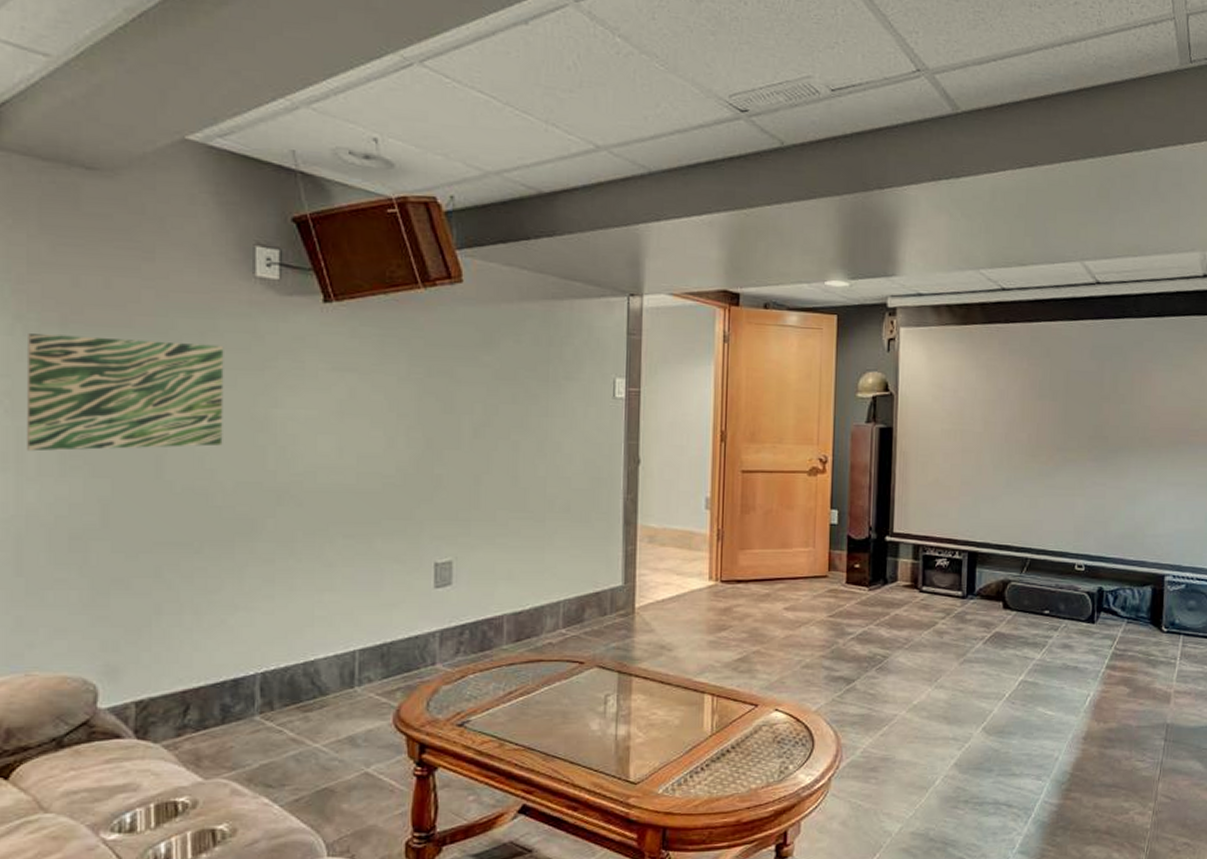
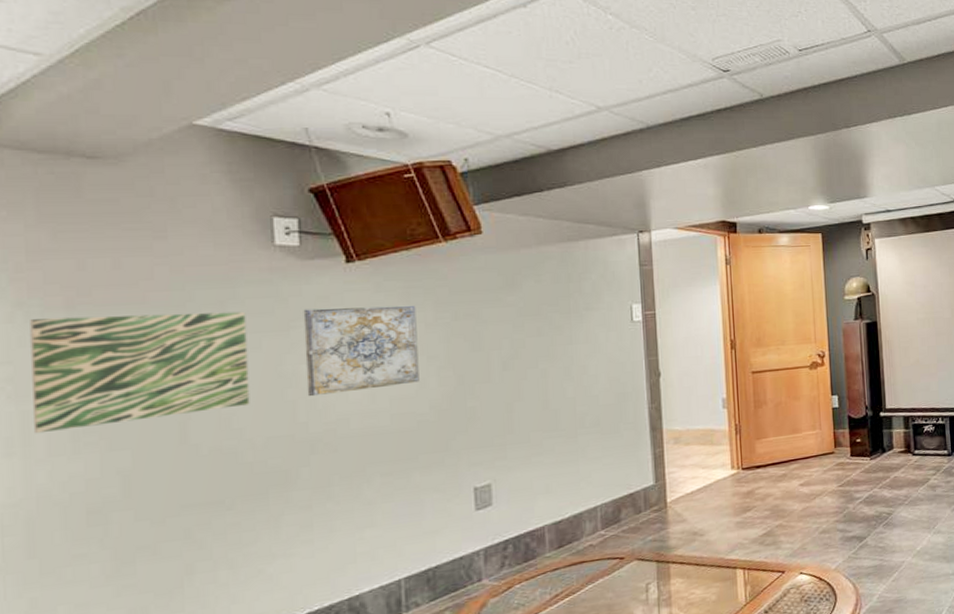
wall art: none [277,349,389,444] -> present [303,305,420,397]

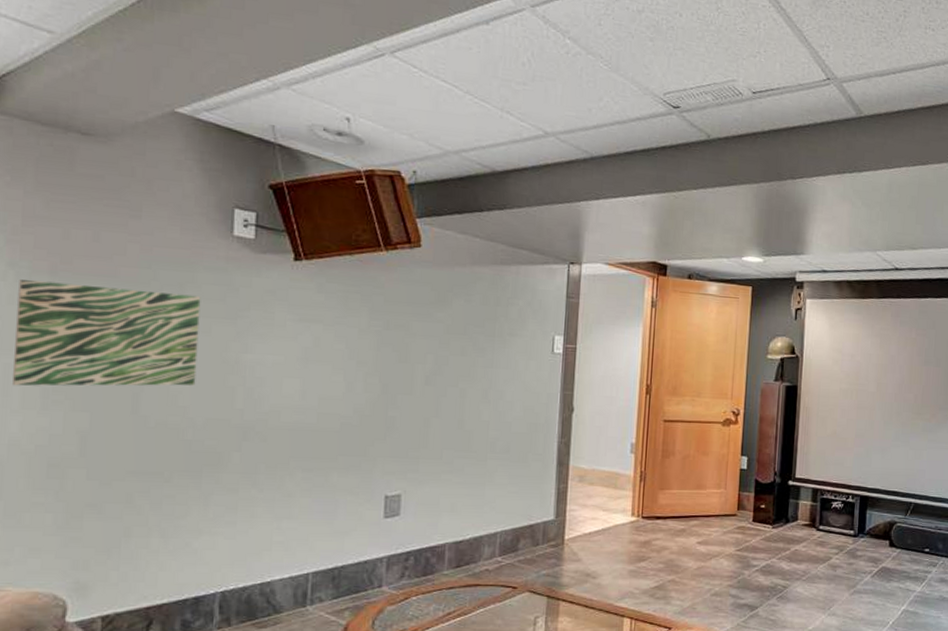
wall art: present [303,305,420,397] -> none [246,301,352,386]

